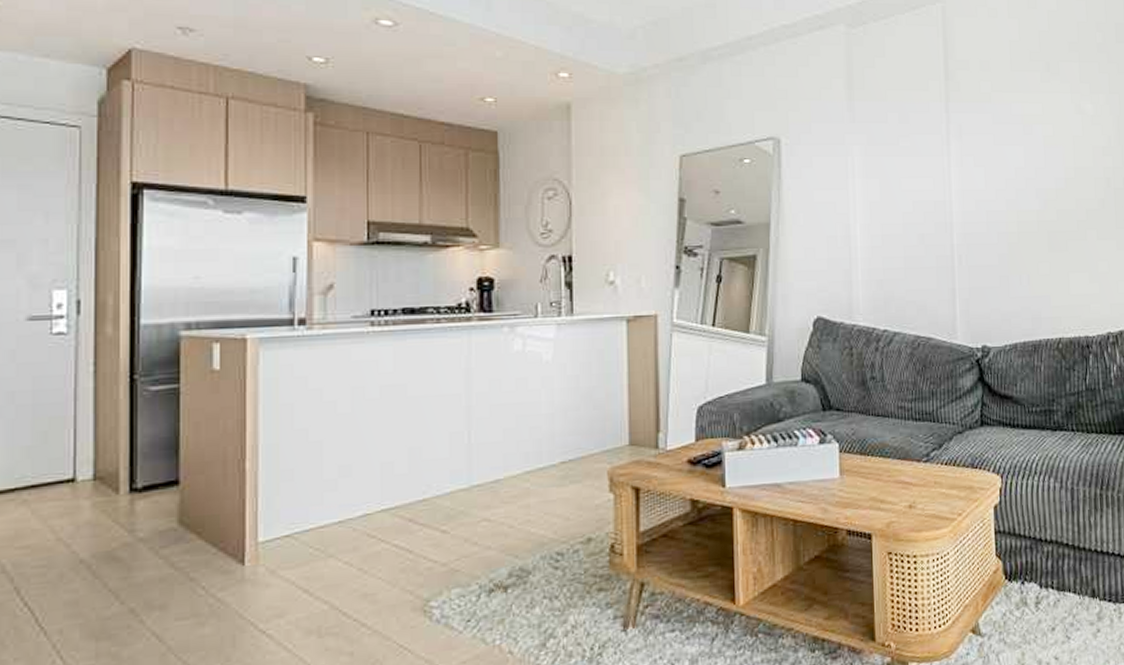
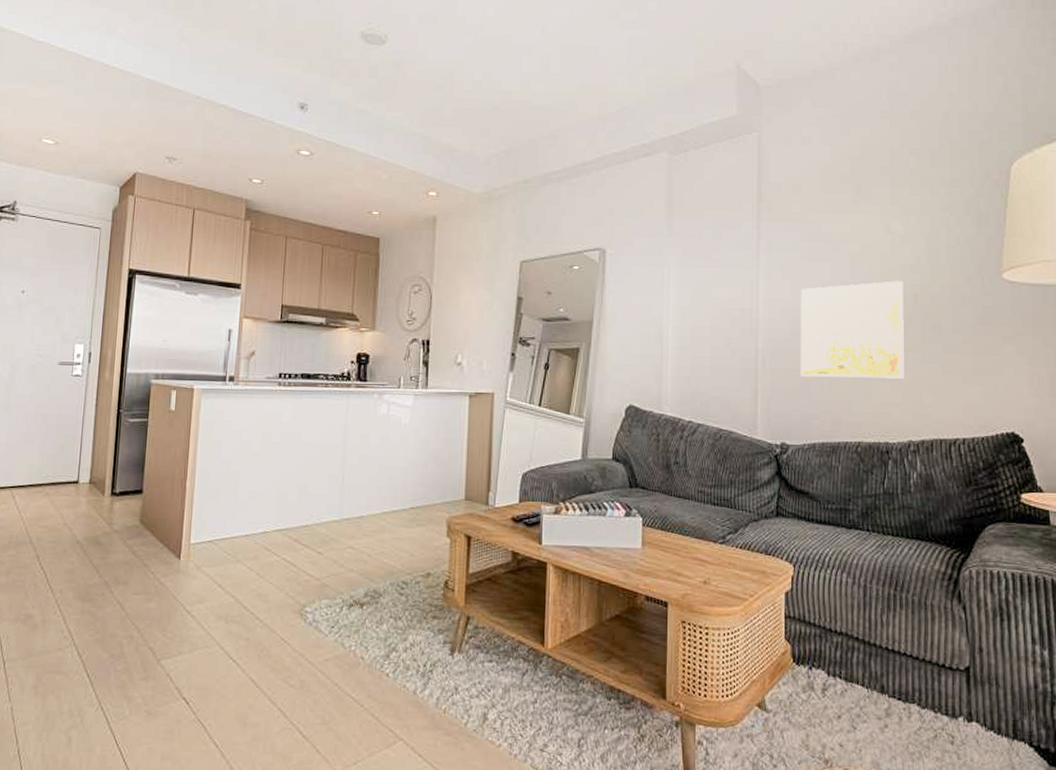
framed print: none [995,164,1101,273] -> present [801,281,904,379]

